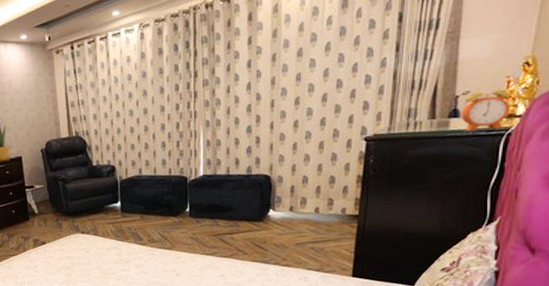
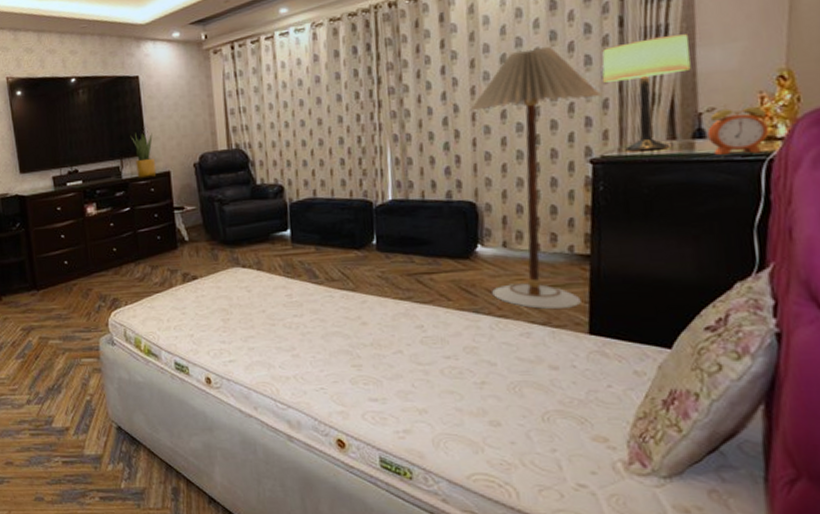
floor lamp: none [270,41,378,259] -> present [470,47,601,310]
table lamp: none [380,27,456,130] -> present [602,33,691,152]

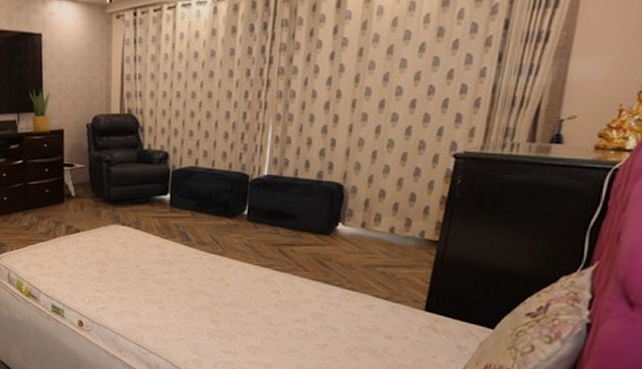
floor lamp: present [470,47,601,310] -> none [345,43,475,287]
table lamp: present [602,33,691,152] -> none [478,41,567,151]
alarm clock: present [707,104,770,156] -> none [564,113,622,162]

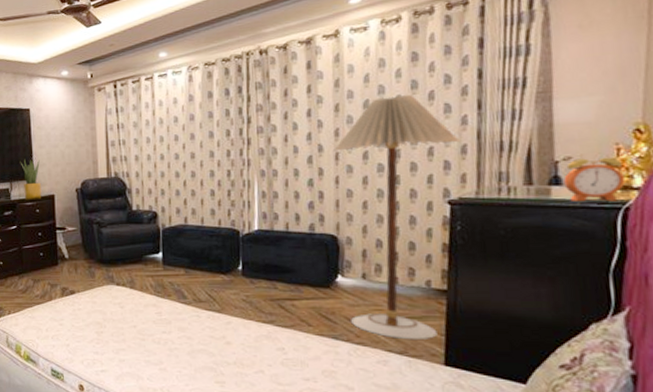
floor lamp: none [345,43,475,287] -> present [334,95,460,340]
alarm clock: none [564,113,622,162] -> present [563,154,626,202]

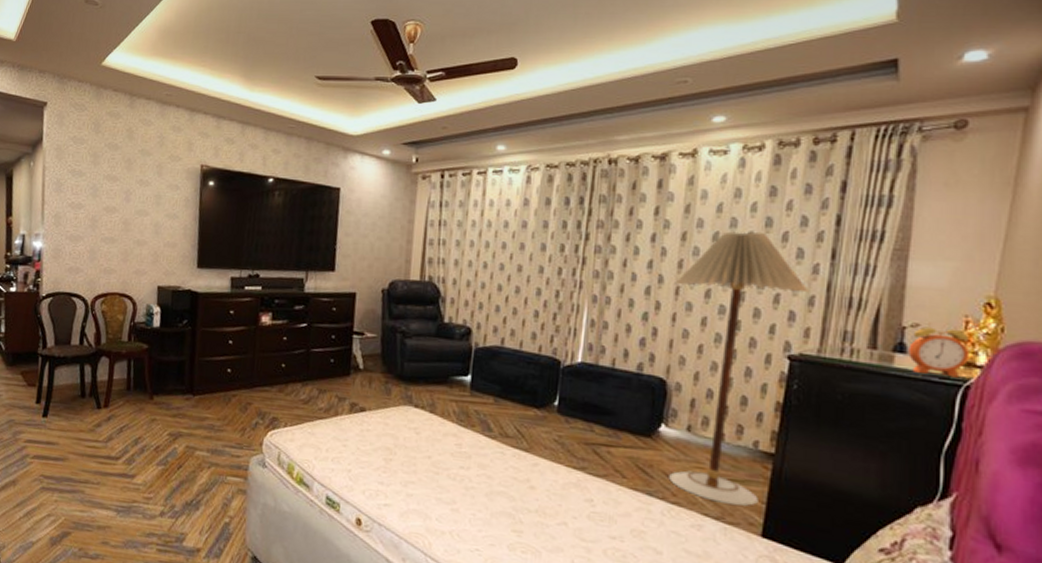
planter: present [20,159,42,201] -> none [320,246,344,297]

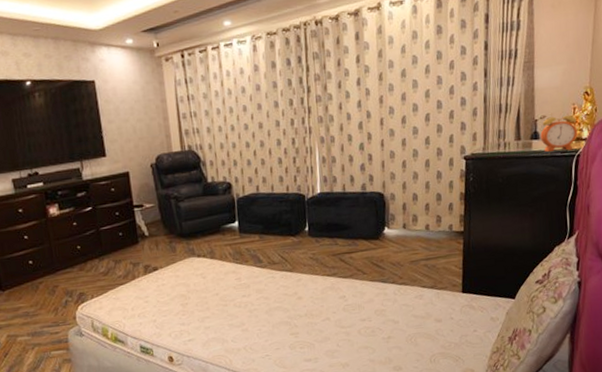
floor lamp: present [669,231,809,506] -> none [379,64,472,276]

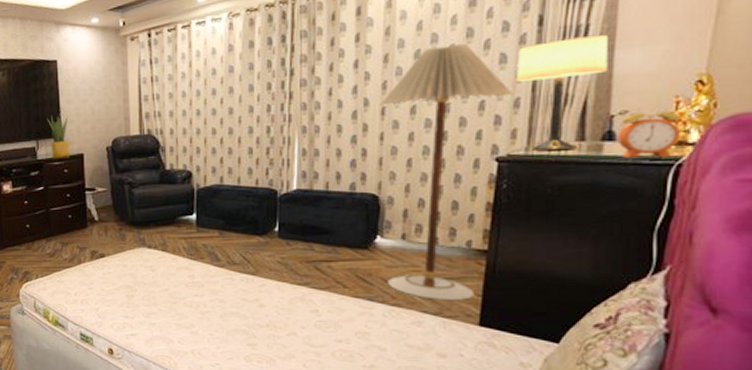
planter: none [89,135,116,180] -> present [46,115,70,160]
floor lamp: none [379,64,472,276] -> present [380,44,513,301]
table lamp: none [472,57,531,150] -> present [515,34,609,152]

